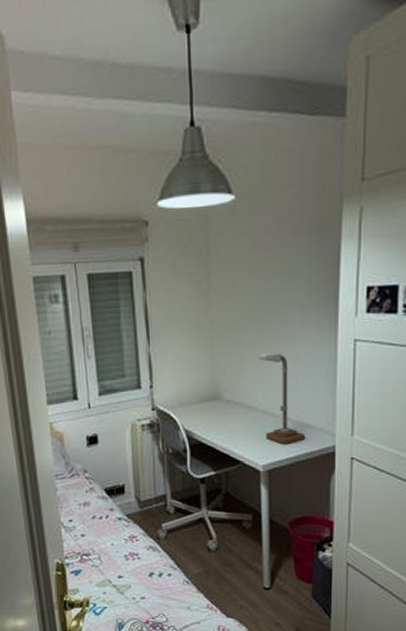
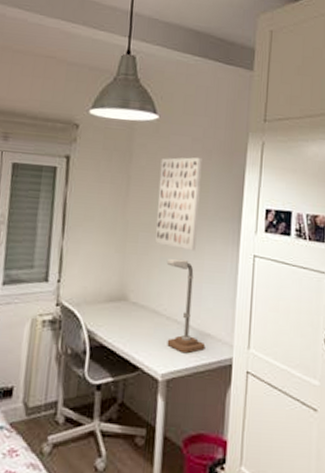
wall art: none [242,237,289,343] -> present [155,157,202,251]

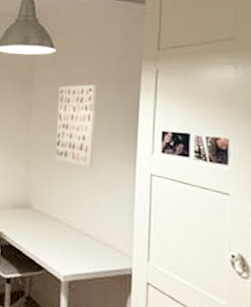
desk lamp: present [166,258,206,354] -> none [66,174,105,260]

